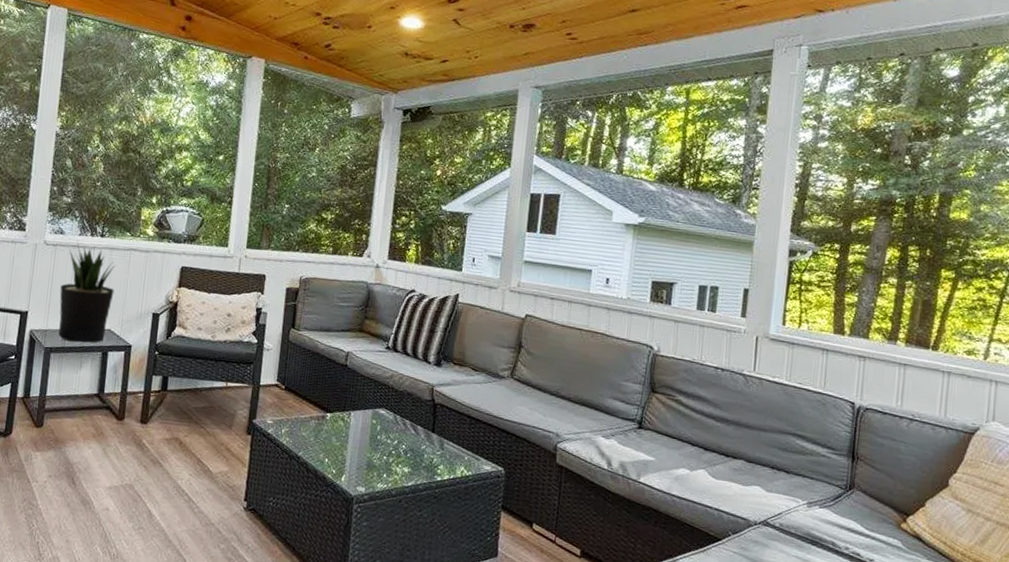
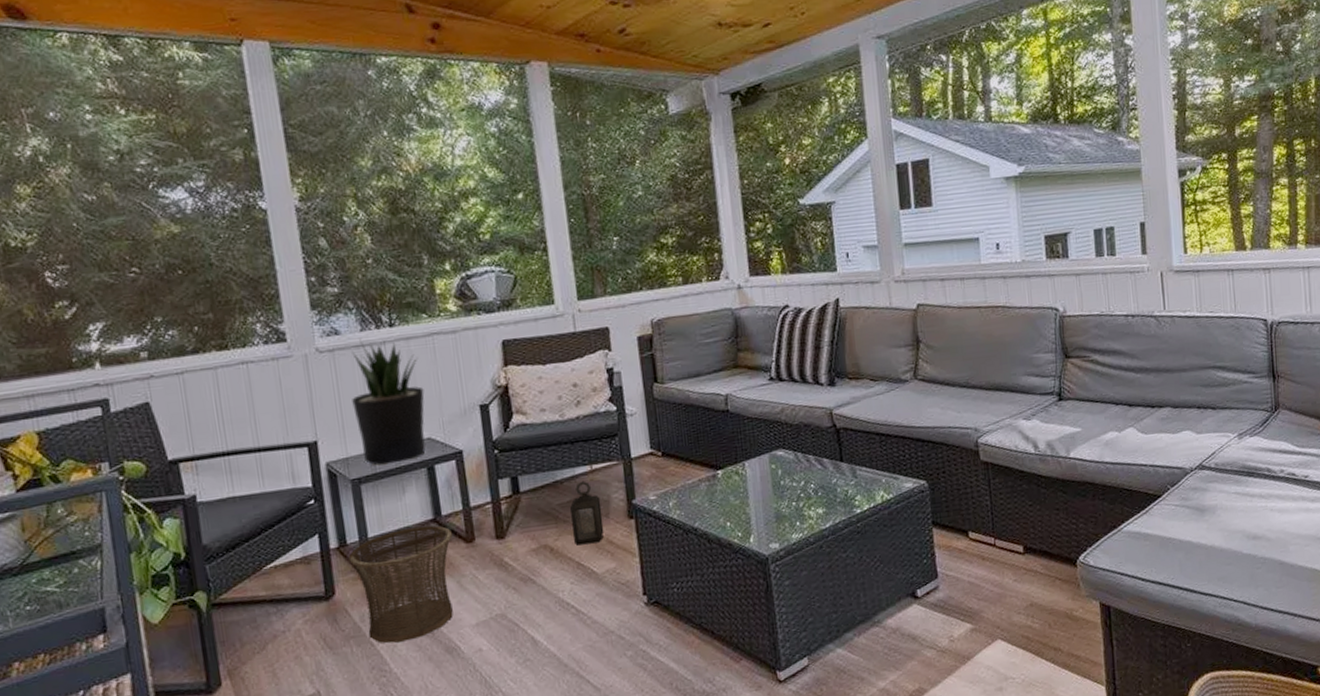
basket: none [28,395,108,486] -> present [348,525,454,644]
lantern: none [200,393,228,447] -> present [569,480,604,546]

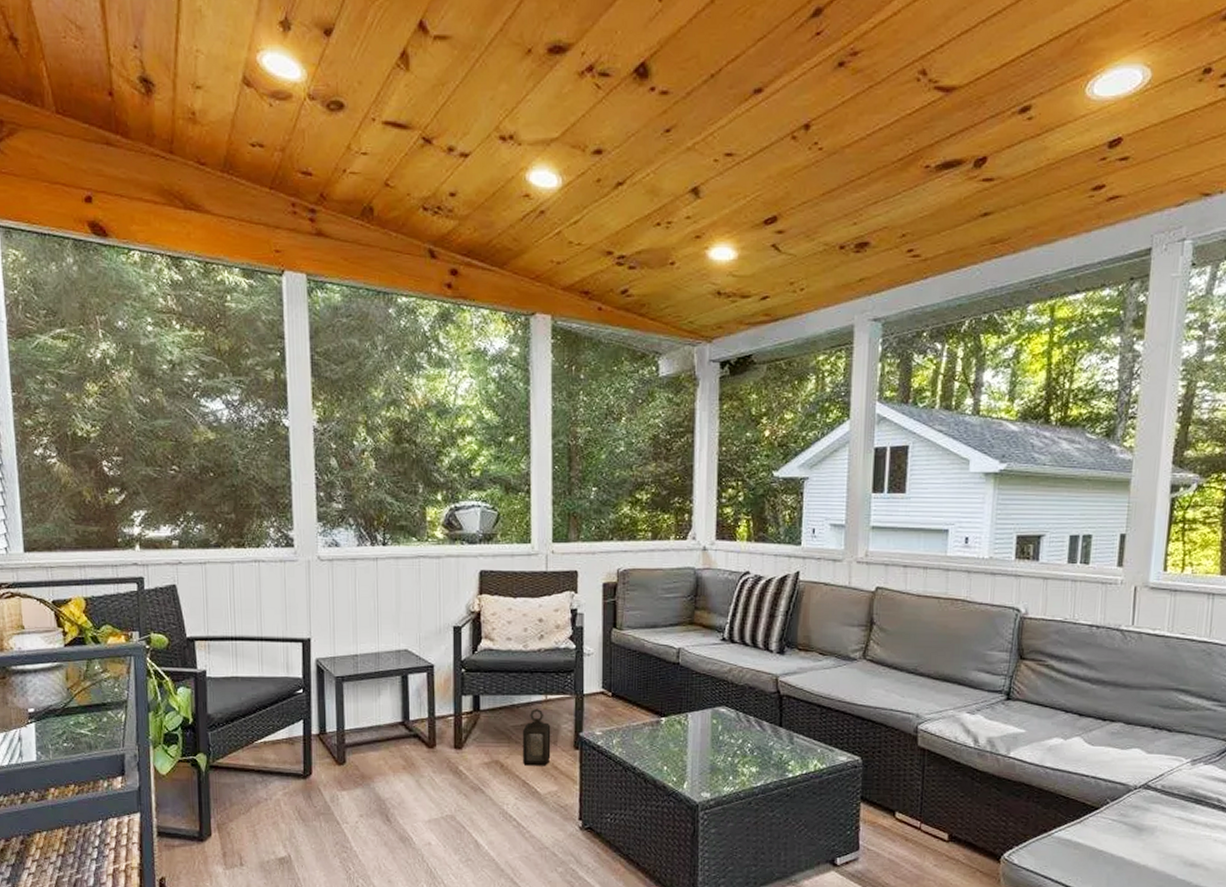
basket: present [348,525,454,644] -> none [326,726,416,825]
planter: present [351,339,426,465] -> none [344,553,406,668]

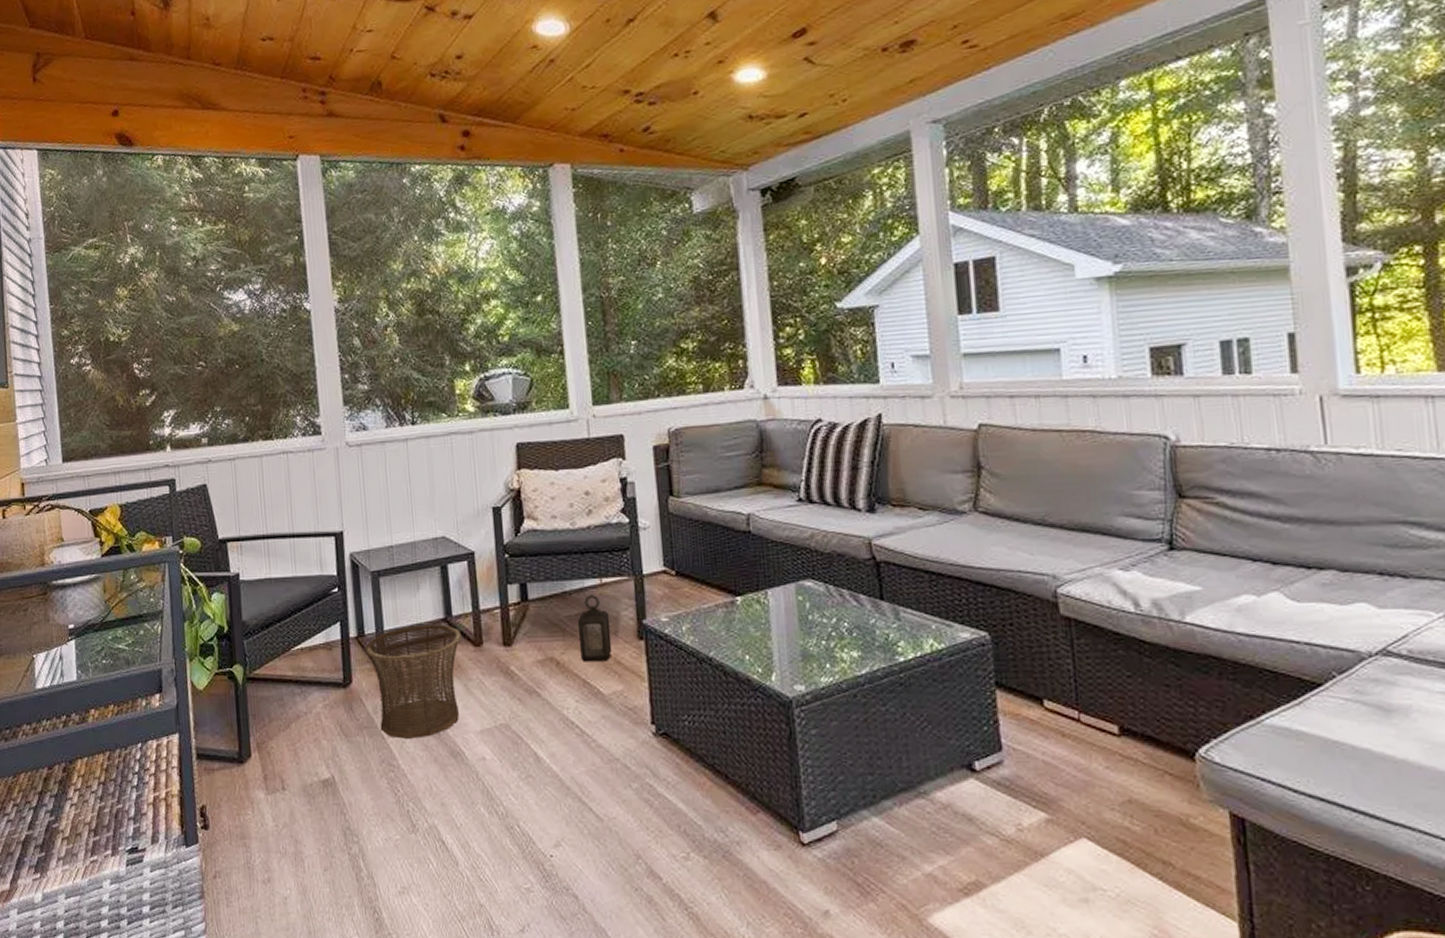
basket: none [326,726,416,825] -> present [365,624,461,739]

